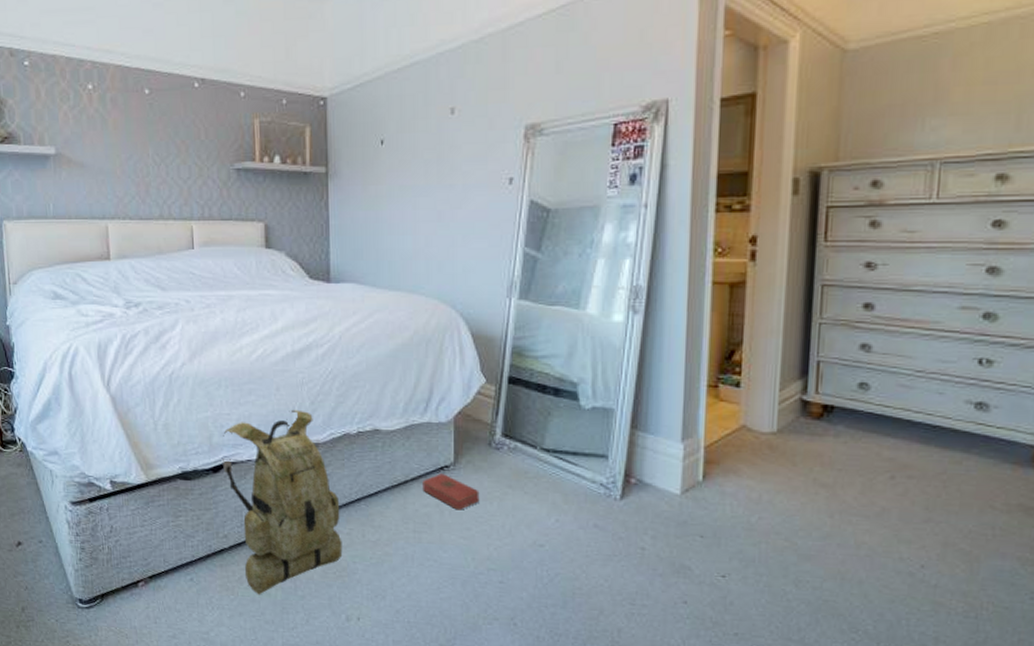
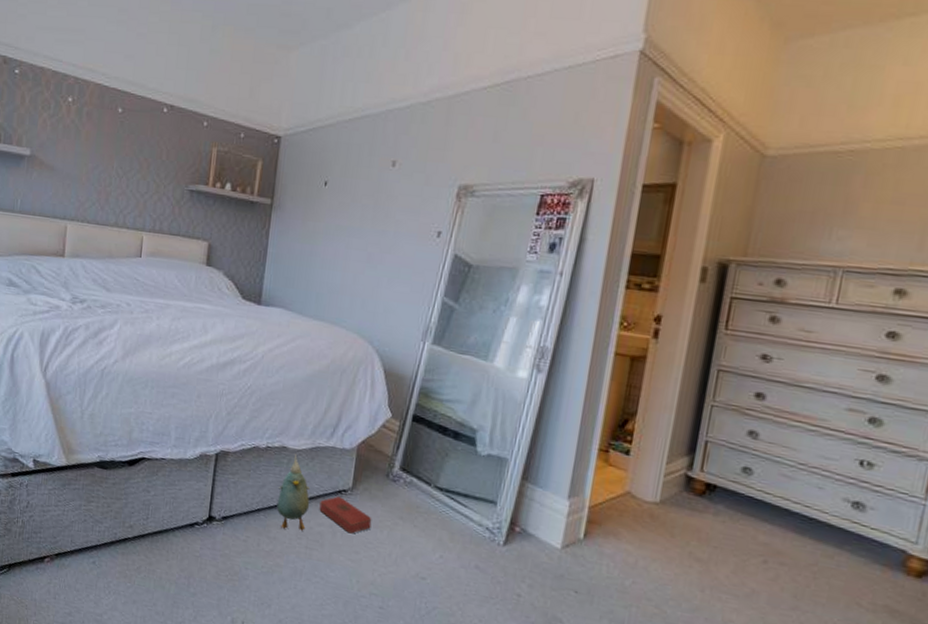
backpack: present [223,409,343,595] -> none [138,417,241,587]
plush toy: none [377,435,411,517] -> present [276,454,311,531]

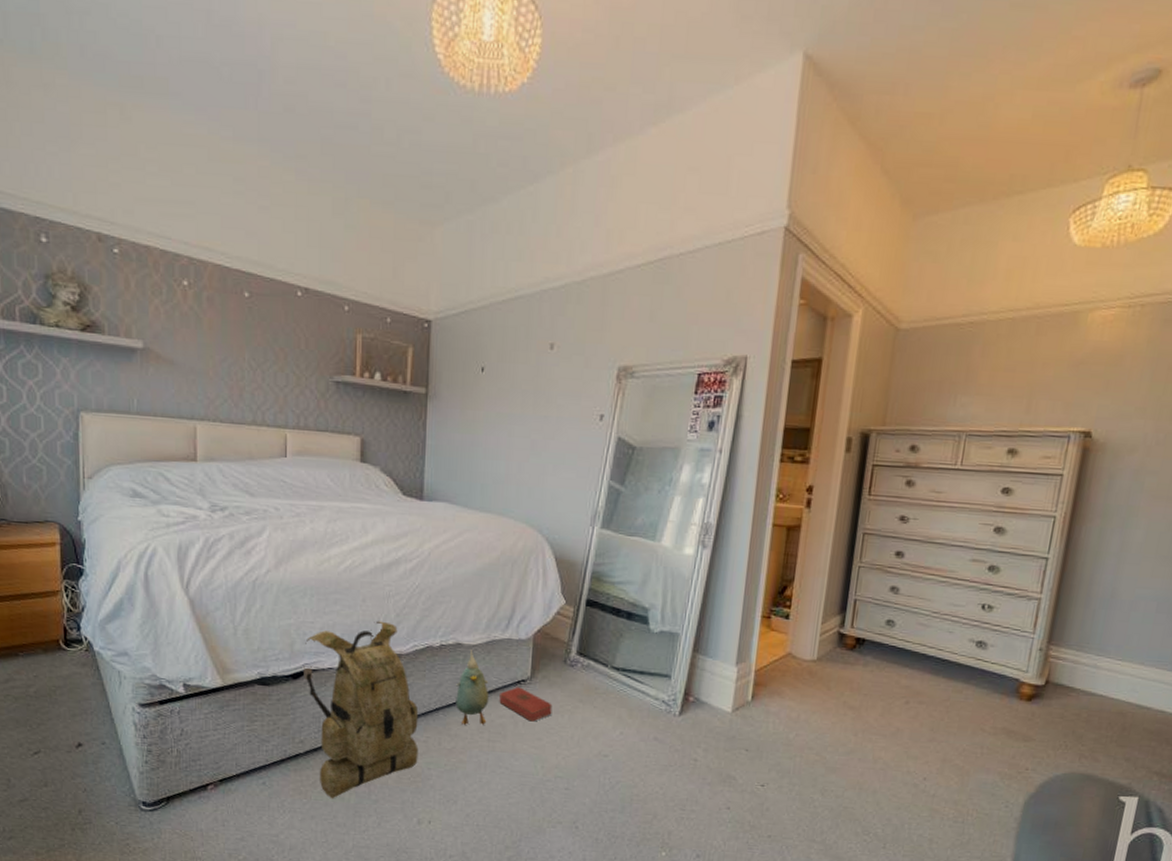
backpack: none [138,417,241,587] -> present [303,620,419,799]

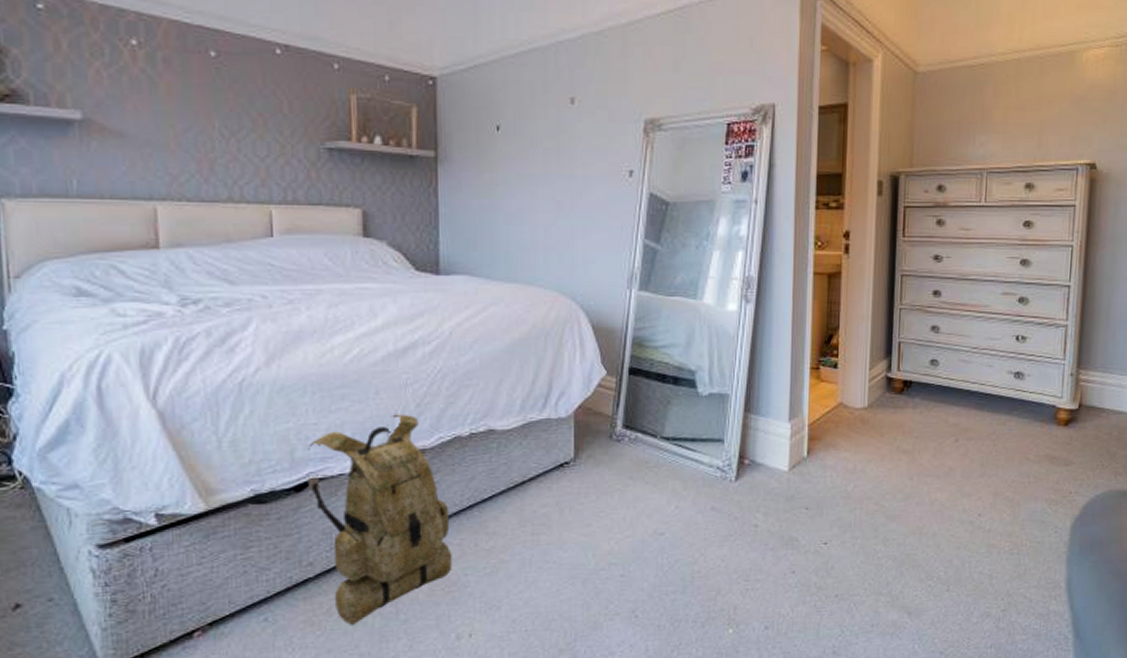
plush toy: present [455,649,489,726] -> none [491,435,529,521]
box: present [499,687,553,722] -> none [541,470,601,507]

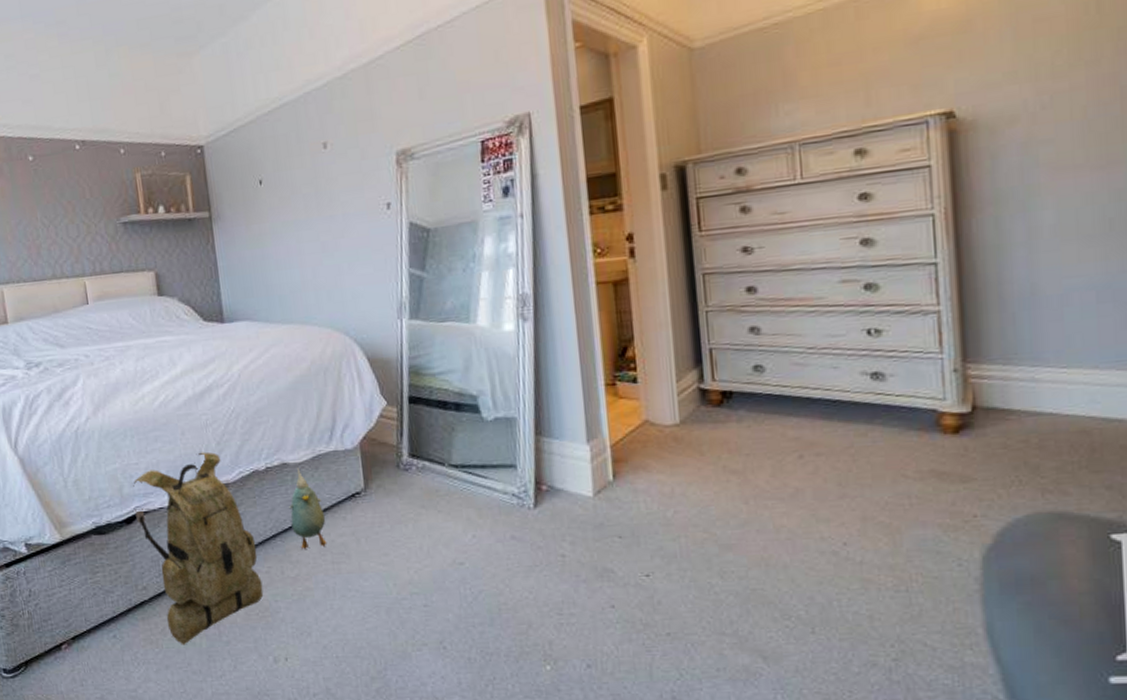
plush toy: none [491,435,529,521] -> present [289,468,327,550]

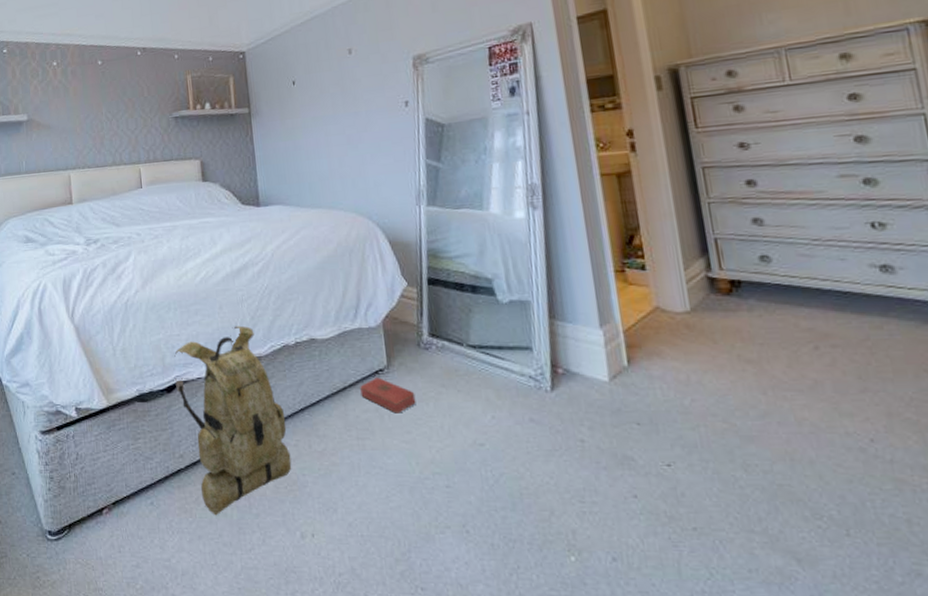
plush toy: present [289,468,327,550] -> none [316,344,352,425]
box: none [335,501,394,536] -> present [360,377,416,414]

